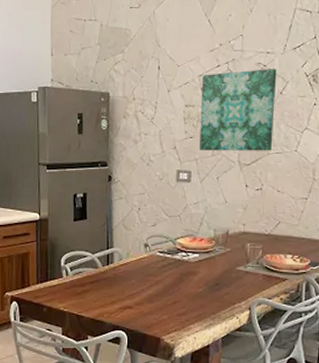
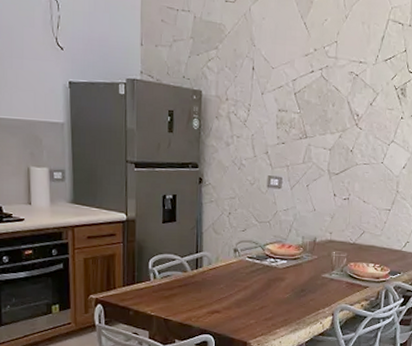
wall art: present [200,69,277,151] -> none [291,78,368,162]

